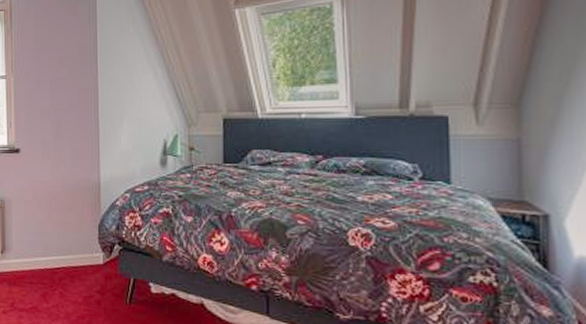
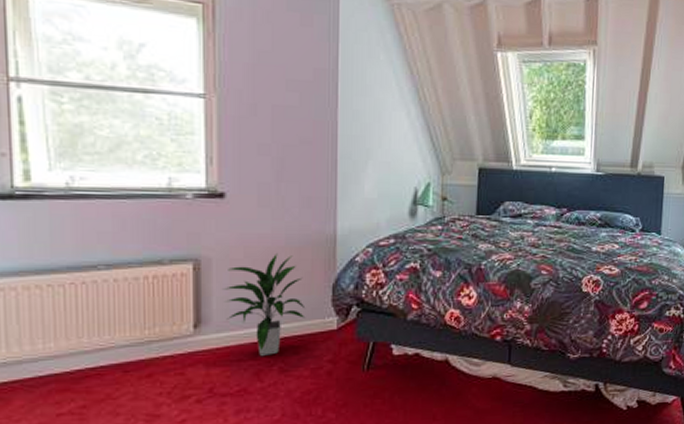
indoor plant: none [19,197,79,281] -> present [223,254,306,356]

